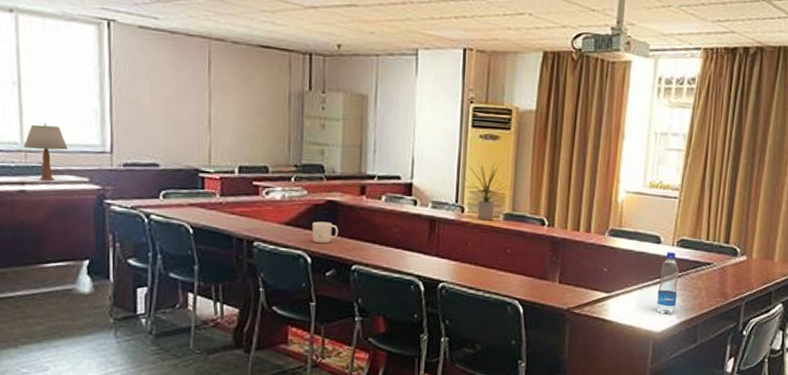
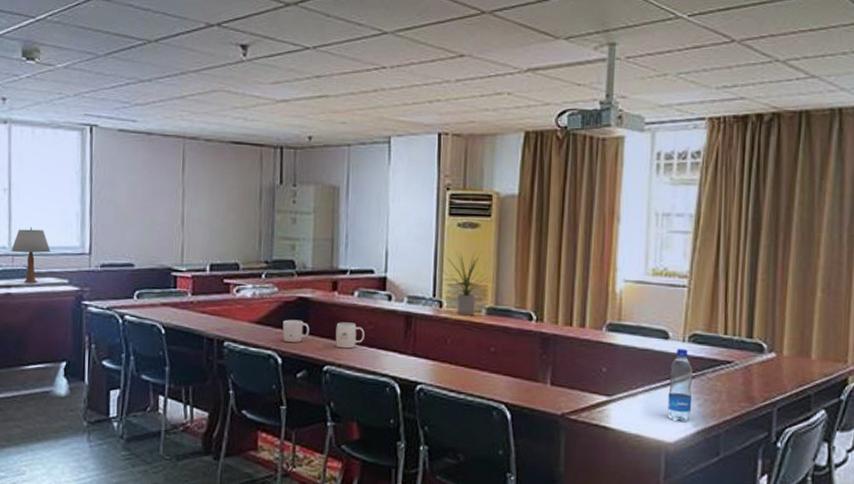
mug: none [363,224,392,250] -> present [335,322,366,349]

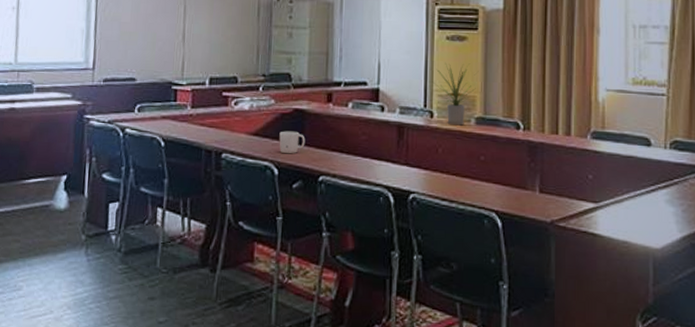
table lamp: present [11,227,50,284] -> none [17,43,55,99]
mug: present [335,322,366,349] -> none [330,133,359,159]
bottle: present [667,349,694,423] -> none [653,155,677,228]

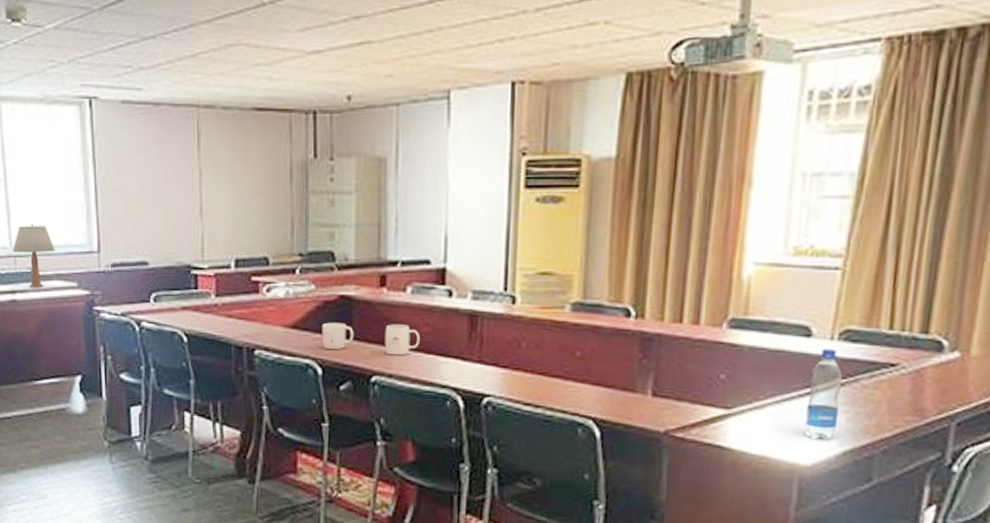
table lamp: none [17,43,55,99] -> present [12,223,55,289]
mug: none [330,133,359,159] -> present [384,324,421,356]
house plant: present [432,63,479,126] -> none [515,232,578,313]
bottle: none [653,155,677,228] -> present [804,349,843,441]

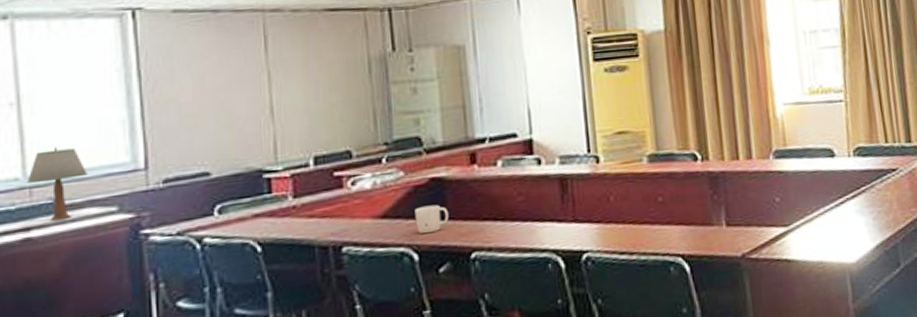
mug: present [384,324,421,356] -> none [480,197,516,229]
bottle: present [804,349,843,441] -> none [840,164,868,240]

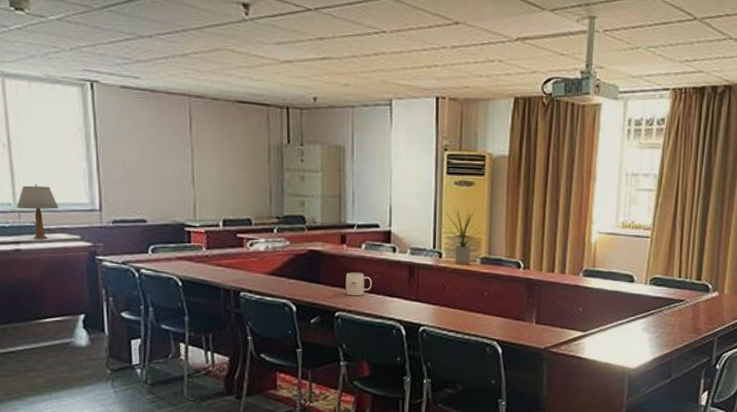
mug: present [414,204,449,234] -> none [296,270,321,292]
mug: none [480,197,516,229] -> present [345,272,373,296]
house plant: none [594,95,645,169] -> present [441,207,485,265]

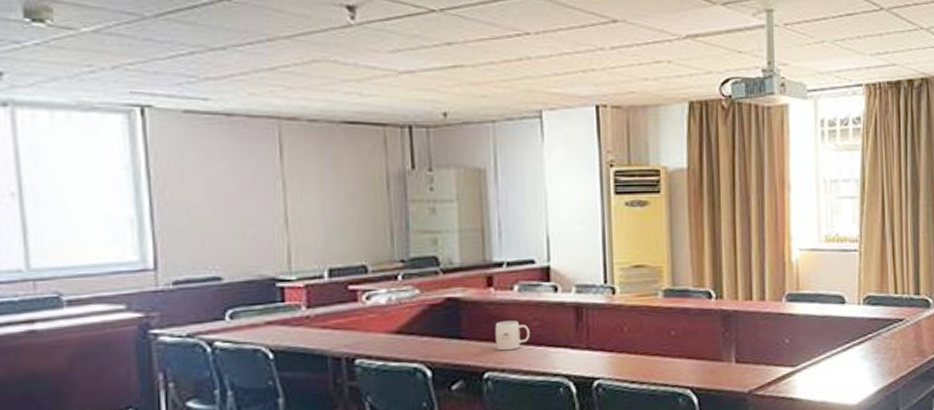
table lamp: present [16,183,59,240] -> none [30,241,94,315]
house plant: present [441,207,485,265] -> none [612,231,664,301]

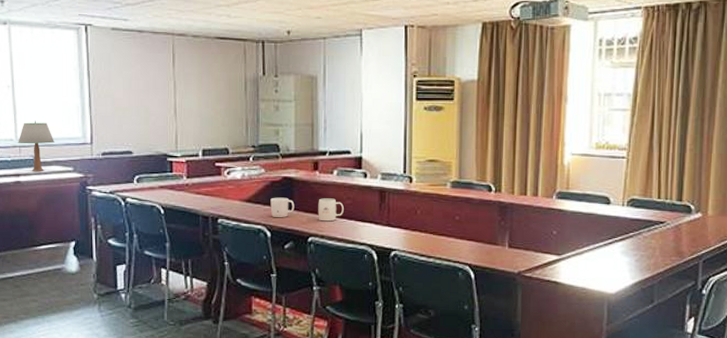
table lamp: none [30,241,94,315] -> present [18,120,54,172]
mug: none [429,324,464,352] -> present [270,197,295,218]

